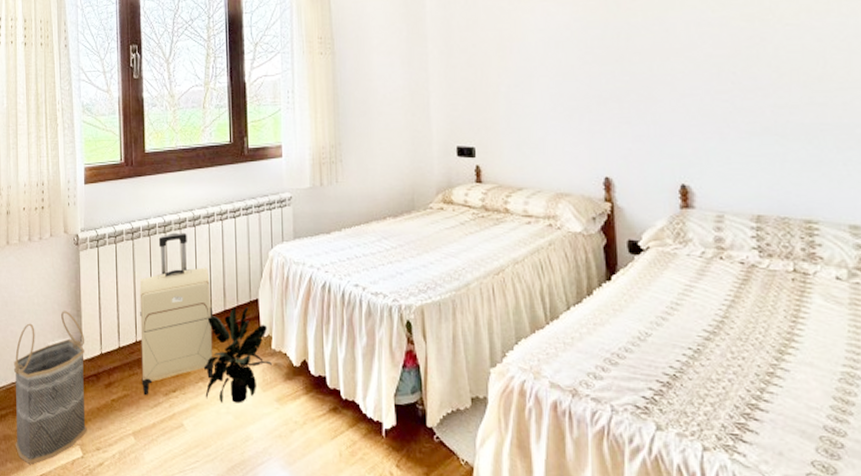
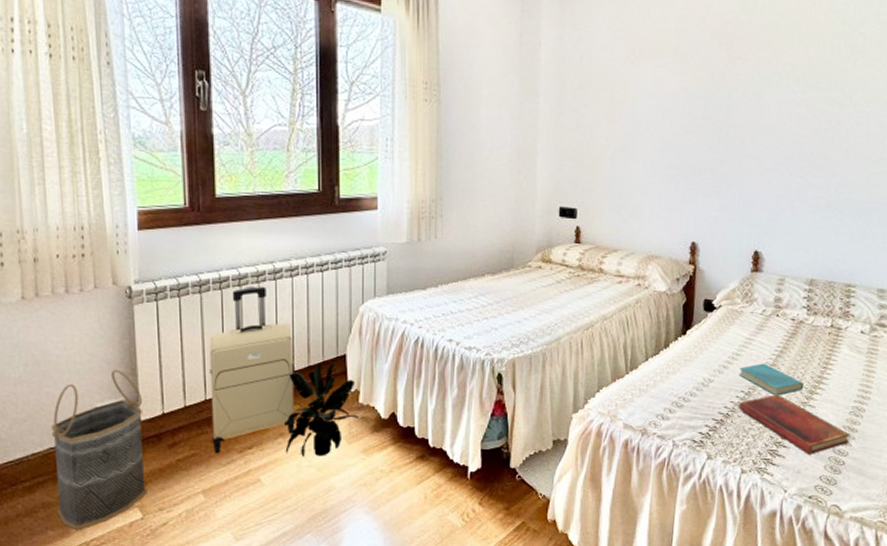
book: none [682,315,770,355] -> present [739,363,804,396]
diary: none [687,353,846,432] -> present [738,394,851,455]

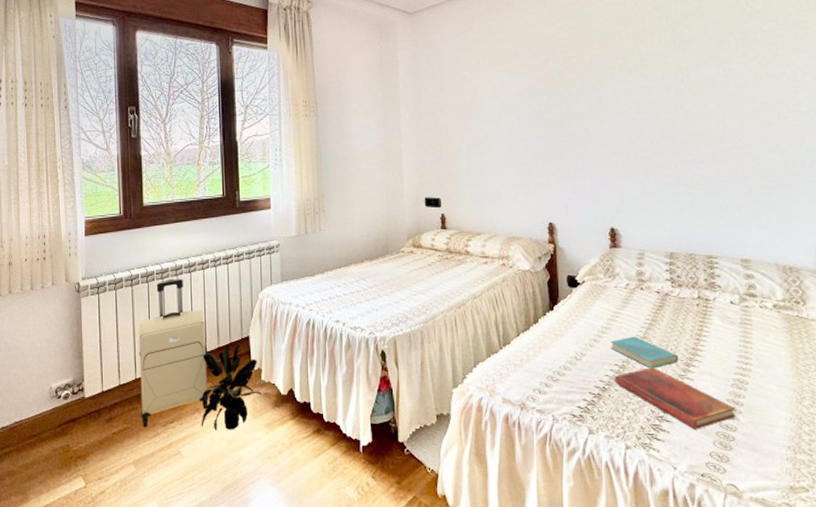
basket: present [51,370,147,530] -> none [17,353,89,496]

